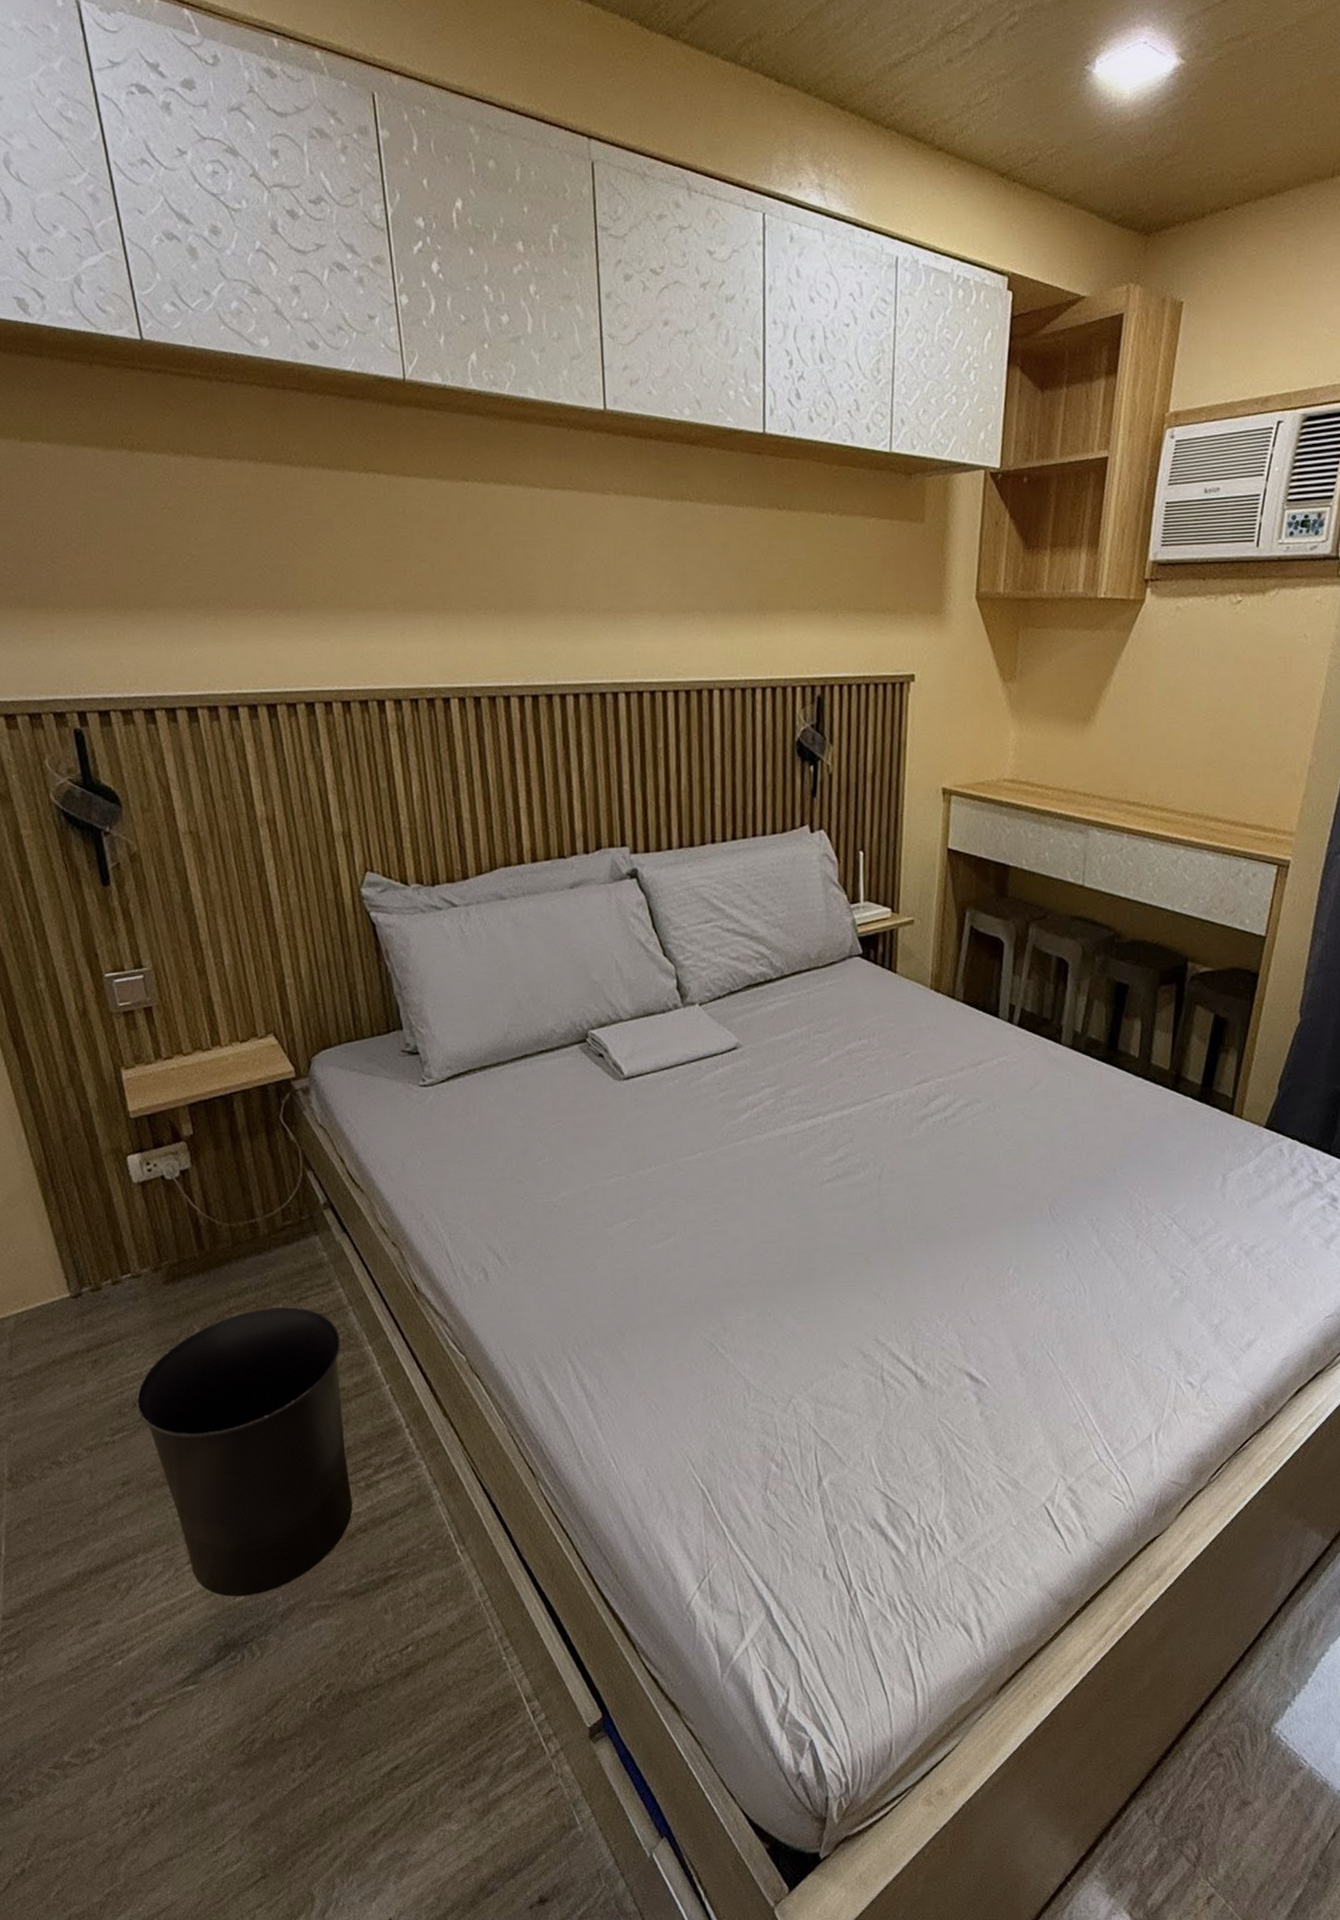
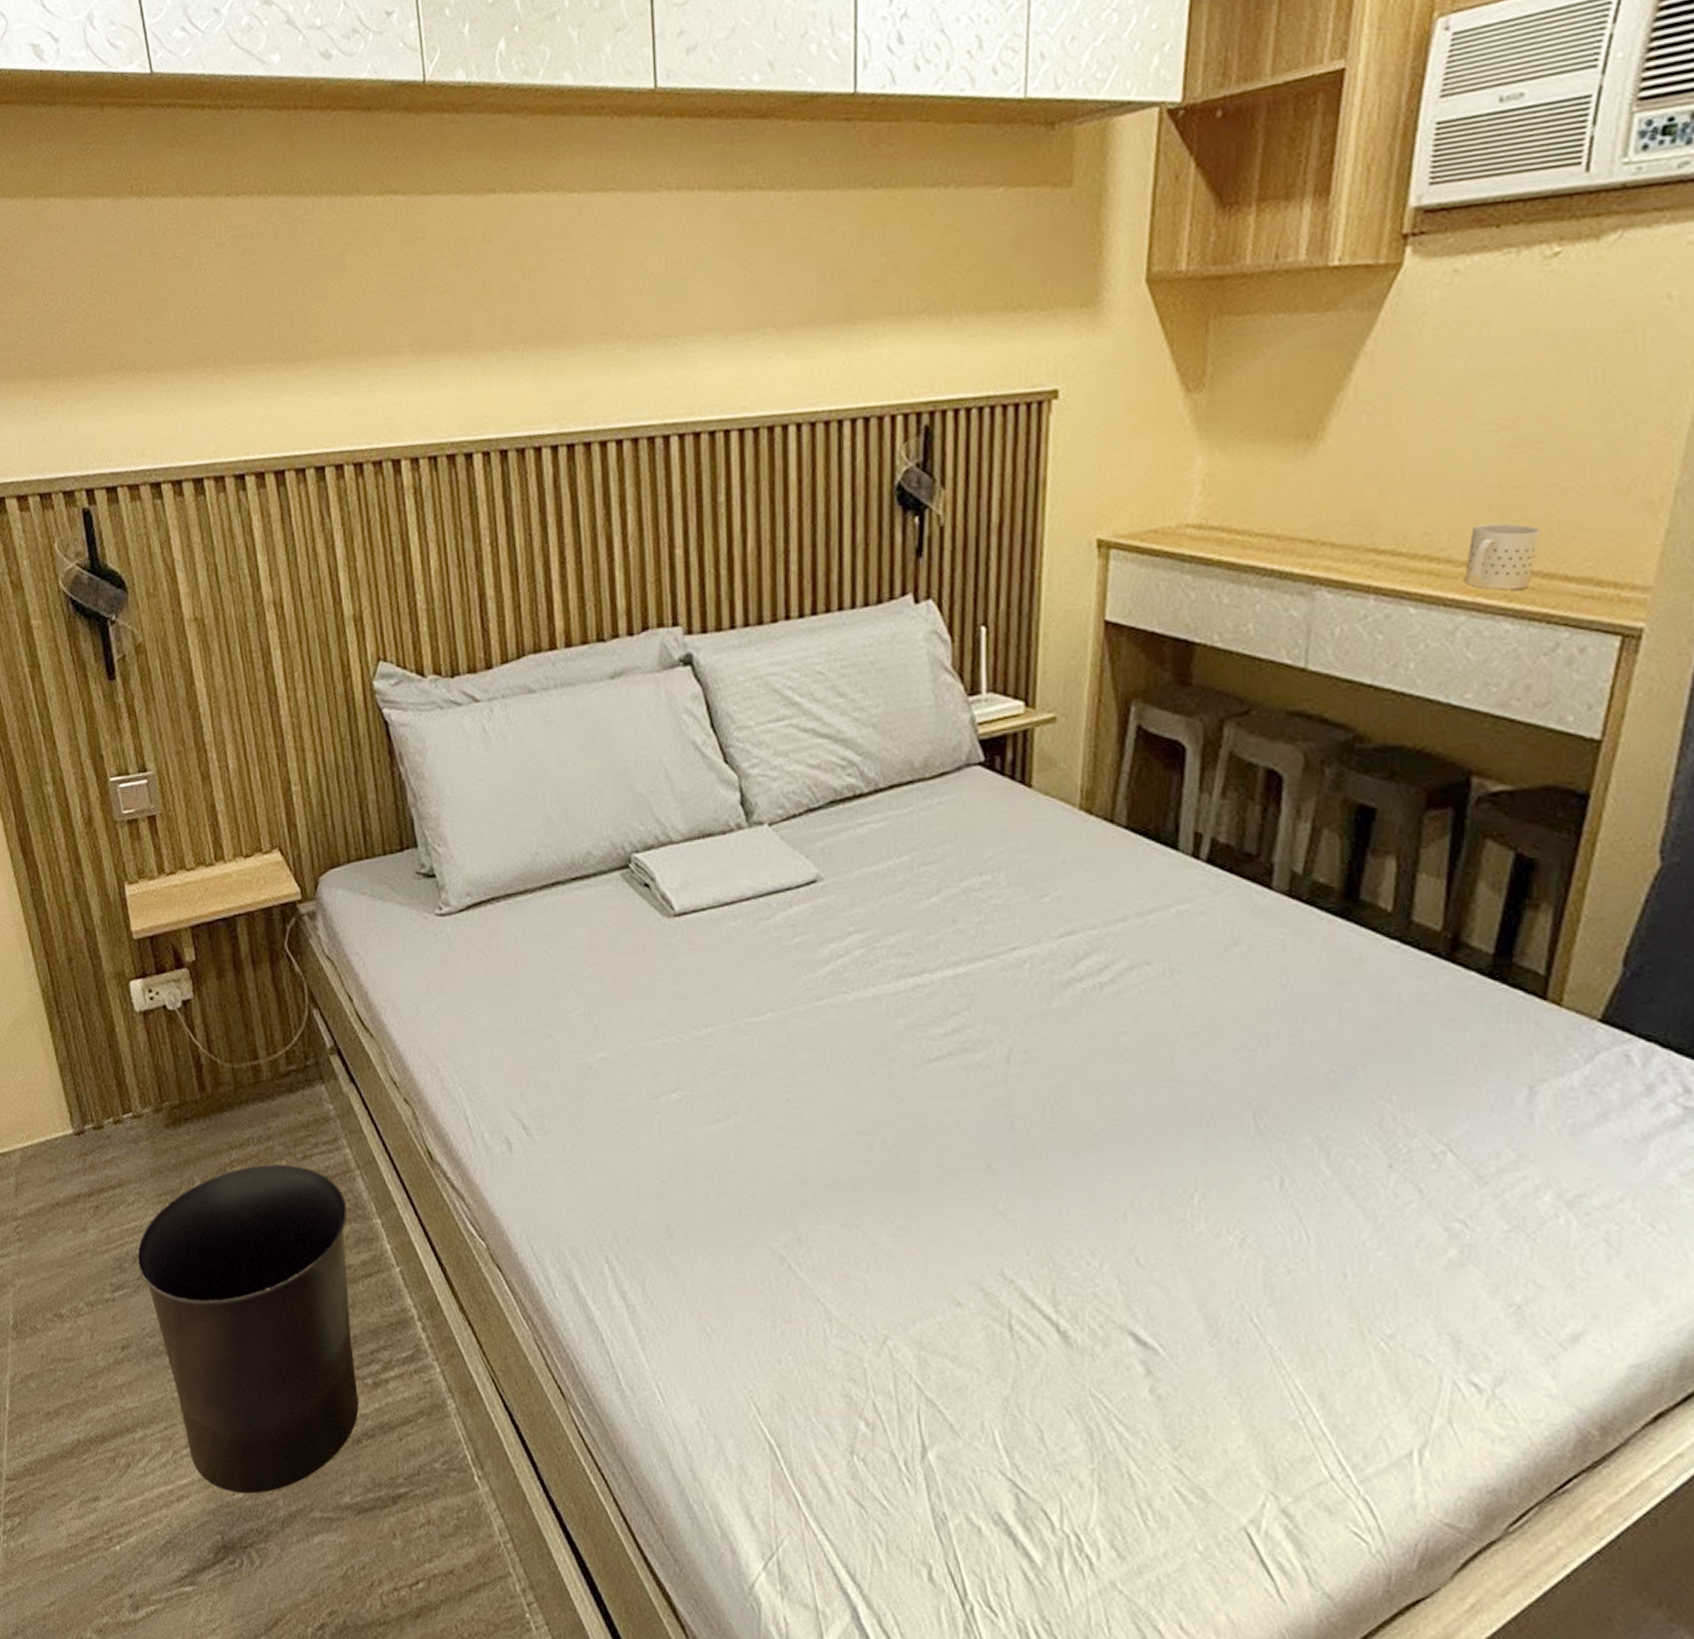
mug: none [1183,786,1230,833] -> present [1463,523,1542,590]

